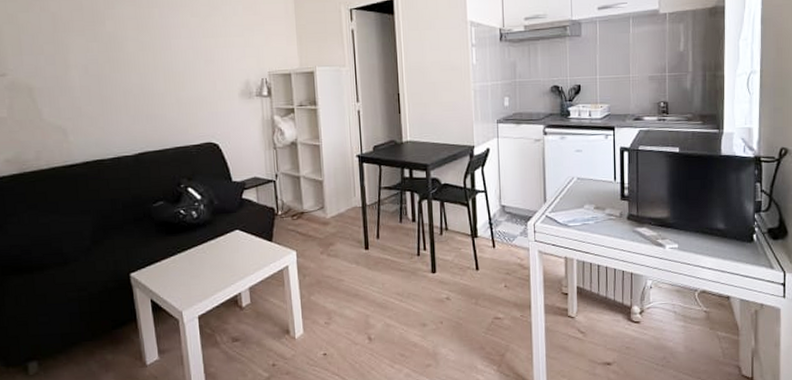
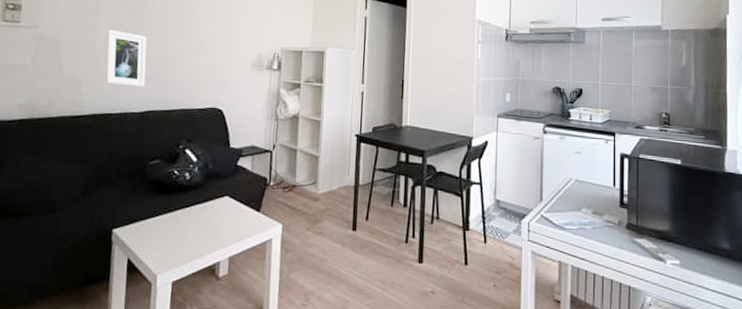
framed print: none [81,69,133,129] -> present [105,29,147,87]

